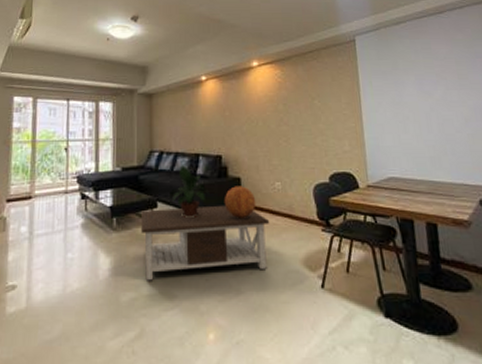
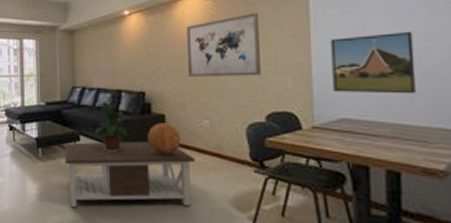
wall art: none [259,82,323,140] -> present [187,12,261,77]
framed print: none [376,101,442,155] -> present [330,31,417,94]

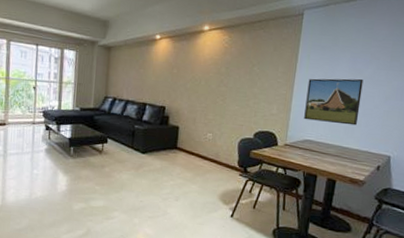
coffee table: present [65,141,196,208] -> none [93,144,198,199]
potted plant: present [92,101,132,152] -> none [118,111,151,154]
decorative sphere: present [147,123,182,155] -> none [162,133,189,159]
wall art: present [187,12,261,77] -> none [201,50,261,102]

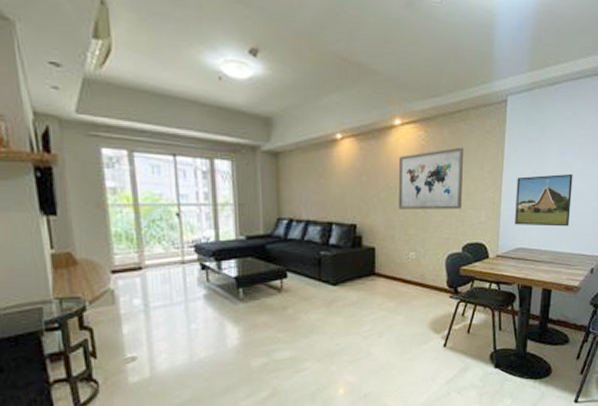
wall art: none [201,50,261,102] -> present [399,147,463,210]

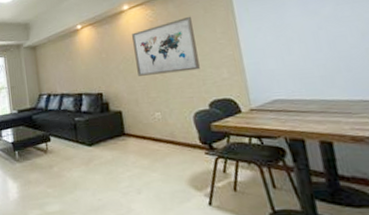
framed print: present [515,173,573,227] -> none [255,19,335,78]

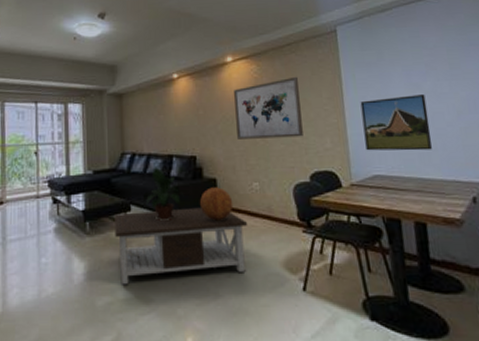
coffee table: none [38,136,154,201] -> present [115,207,248,285]
potted plant: none [60,104,95,148] -> present [143,167,184,221]
decorative sphere: none [108,118,139,147] -> present [199,187,233,221]
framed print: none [255,19,335,78] -> present [360,93,432,151]

